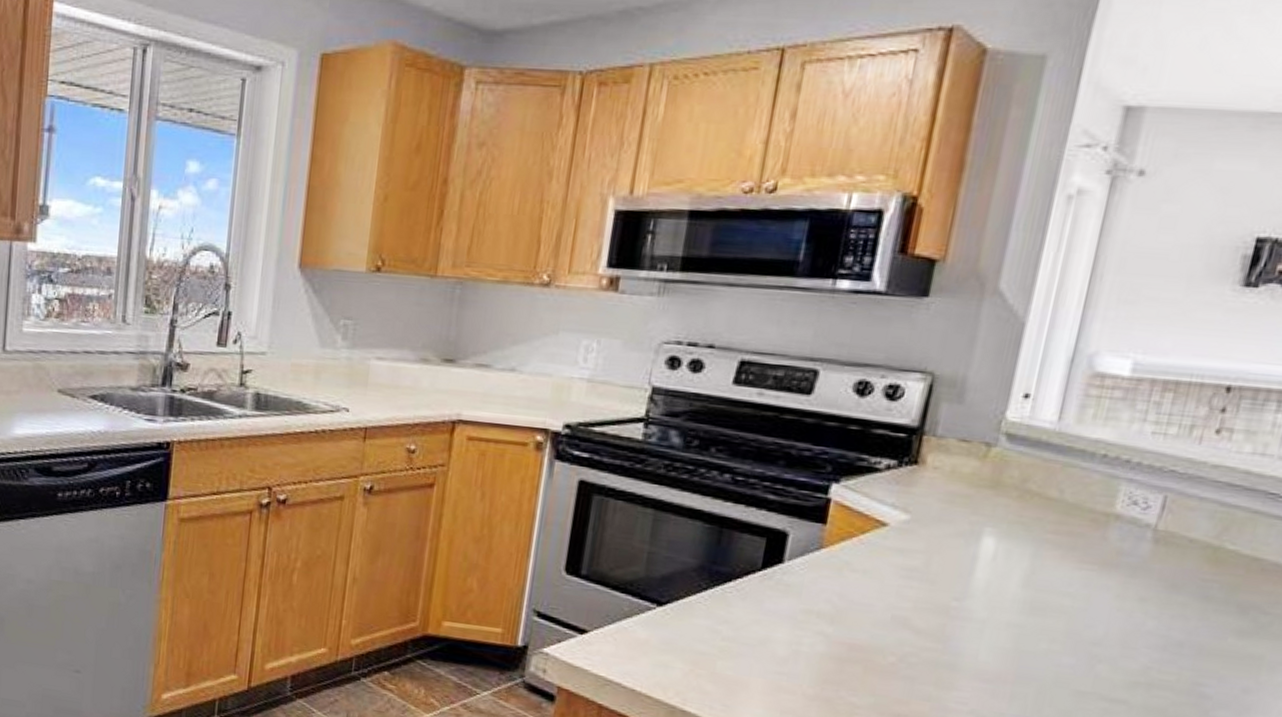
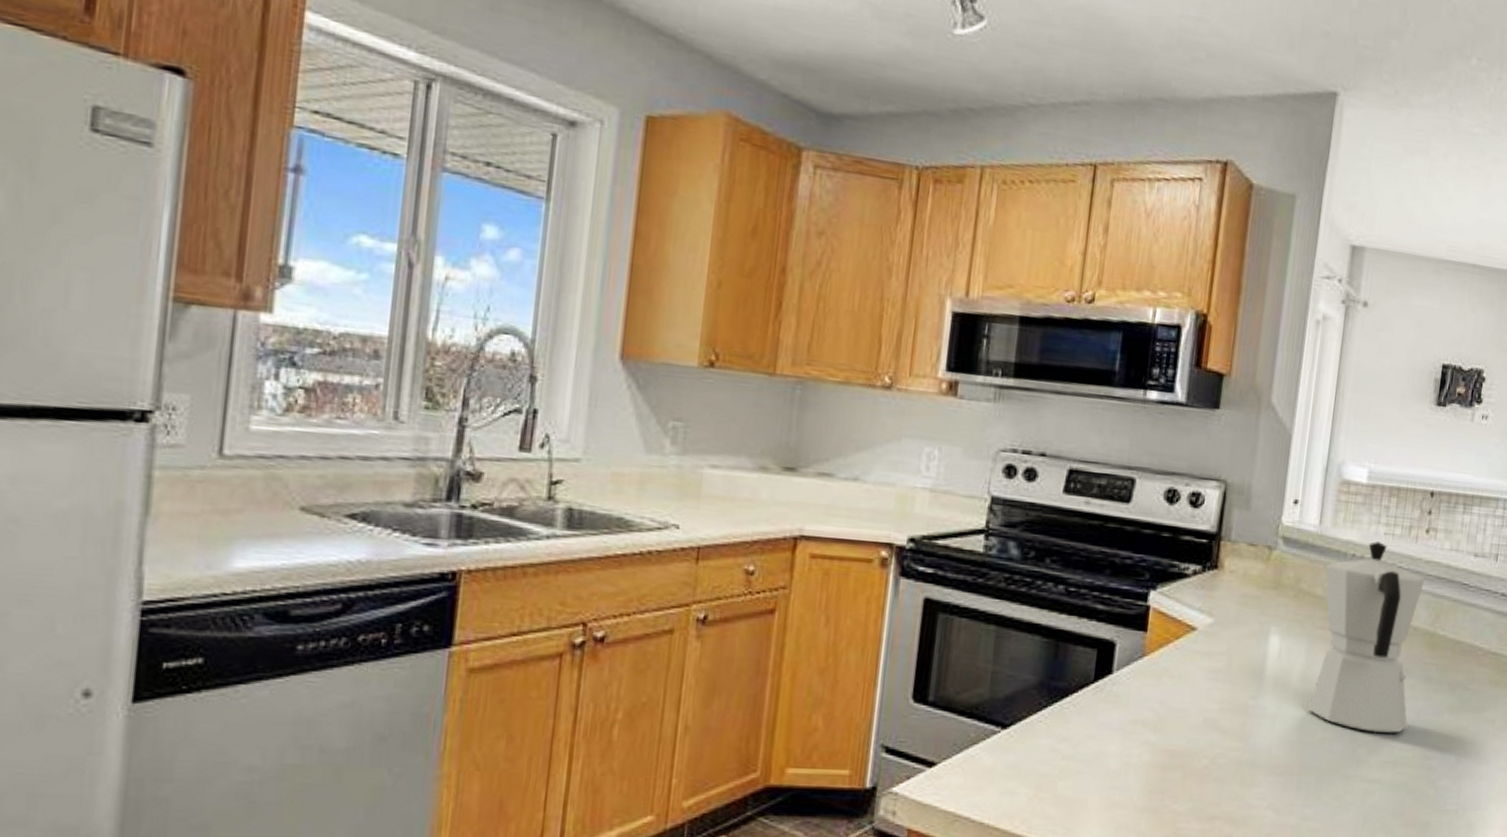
moka pot: none [1030,441,1210,653] -> present [1308,541,1425,734]

